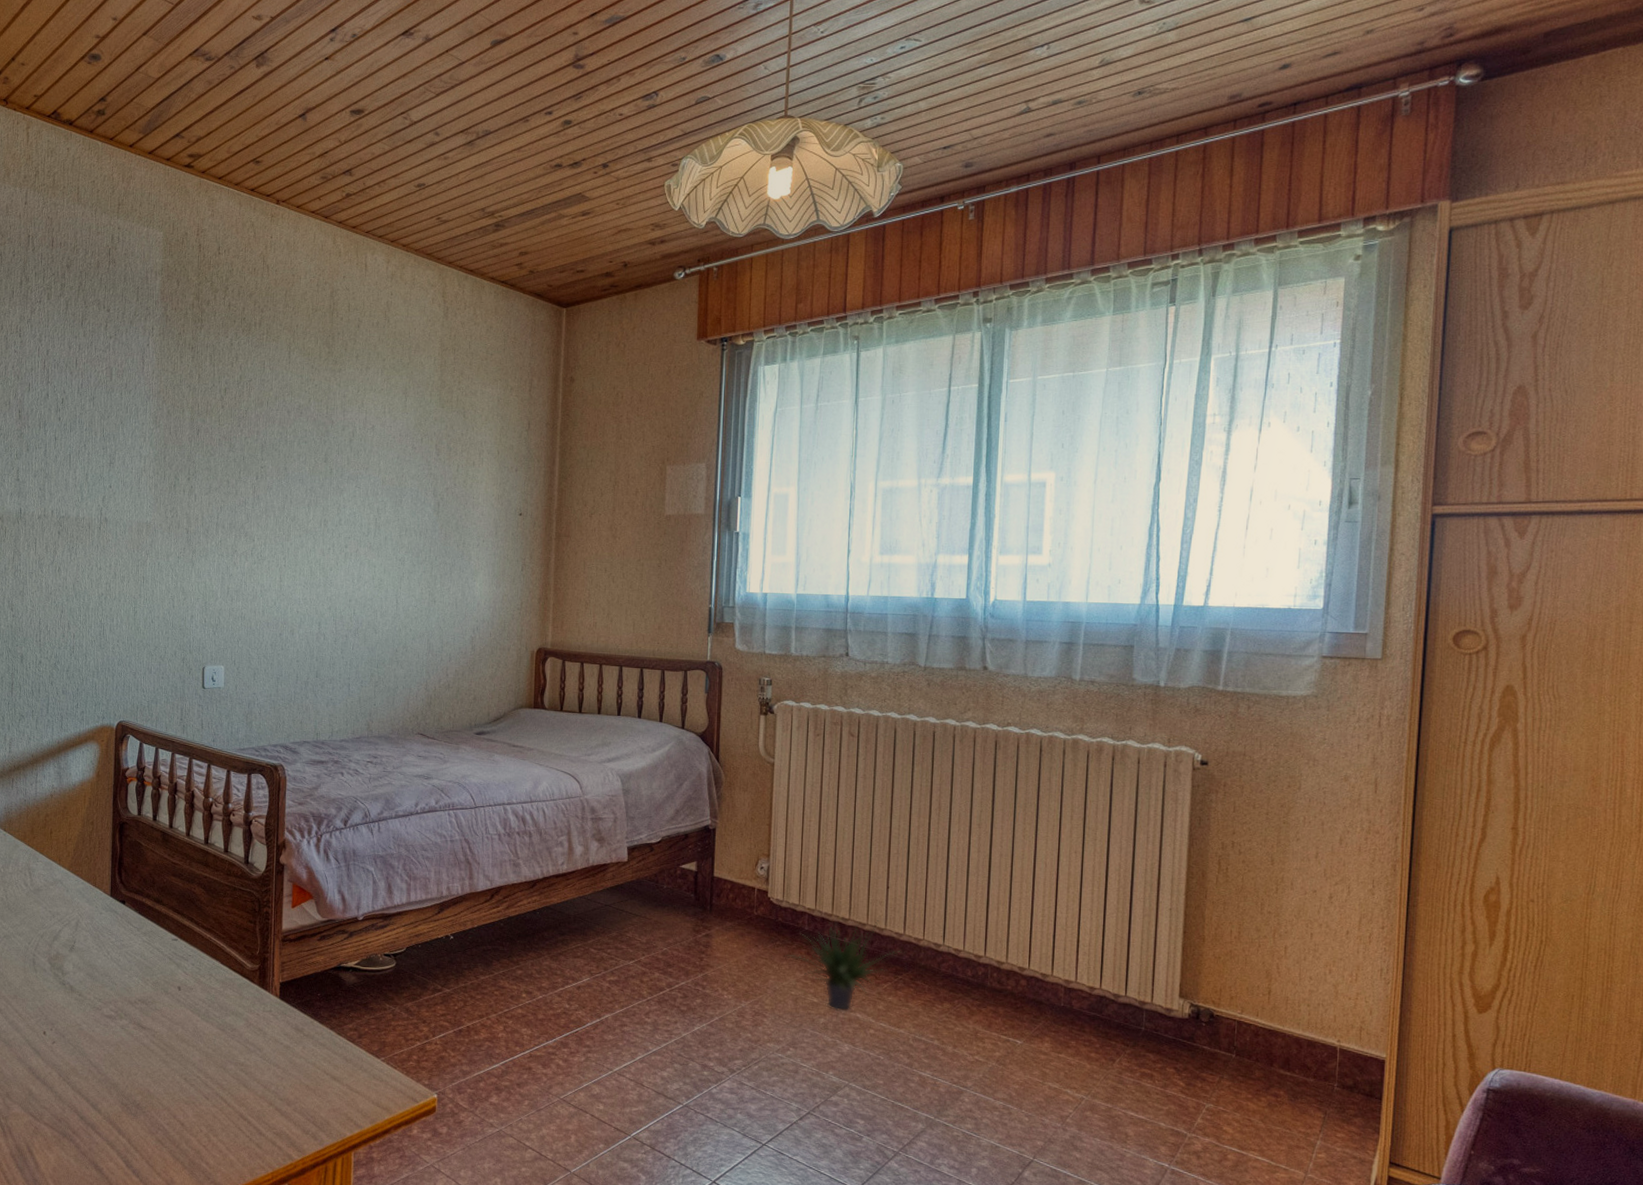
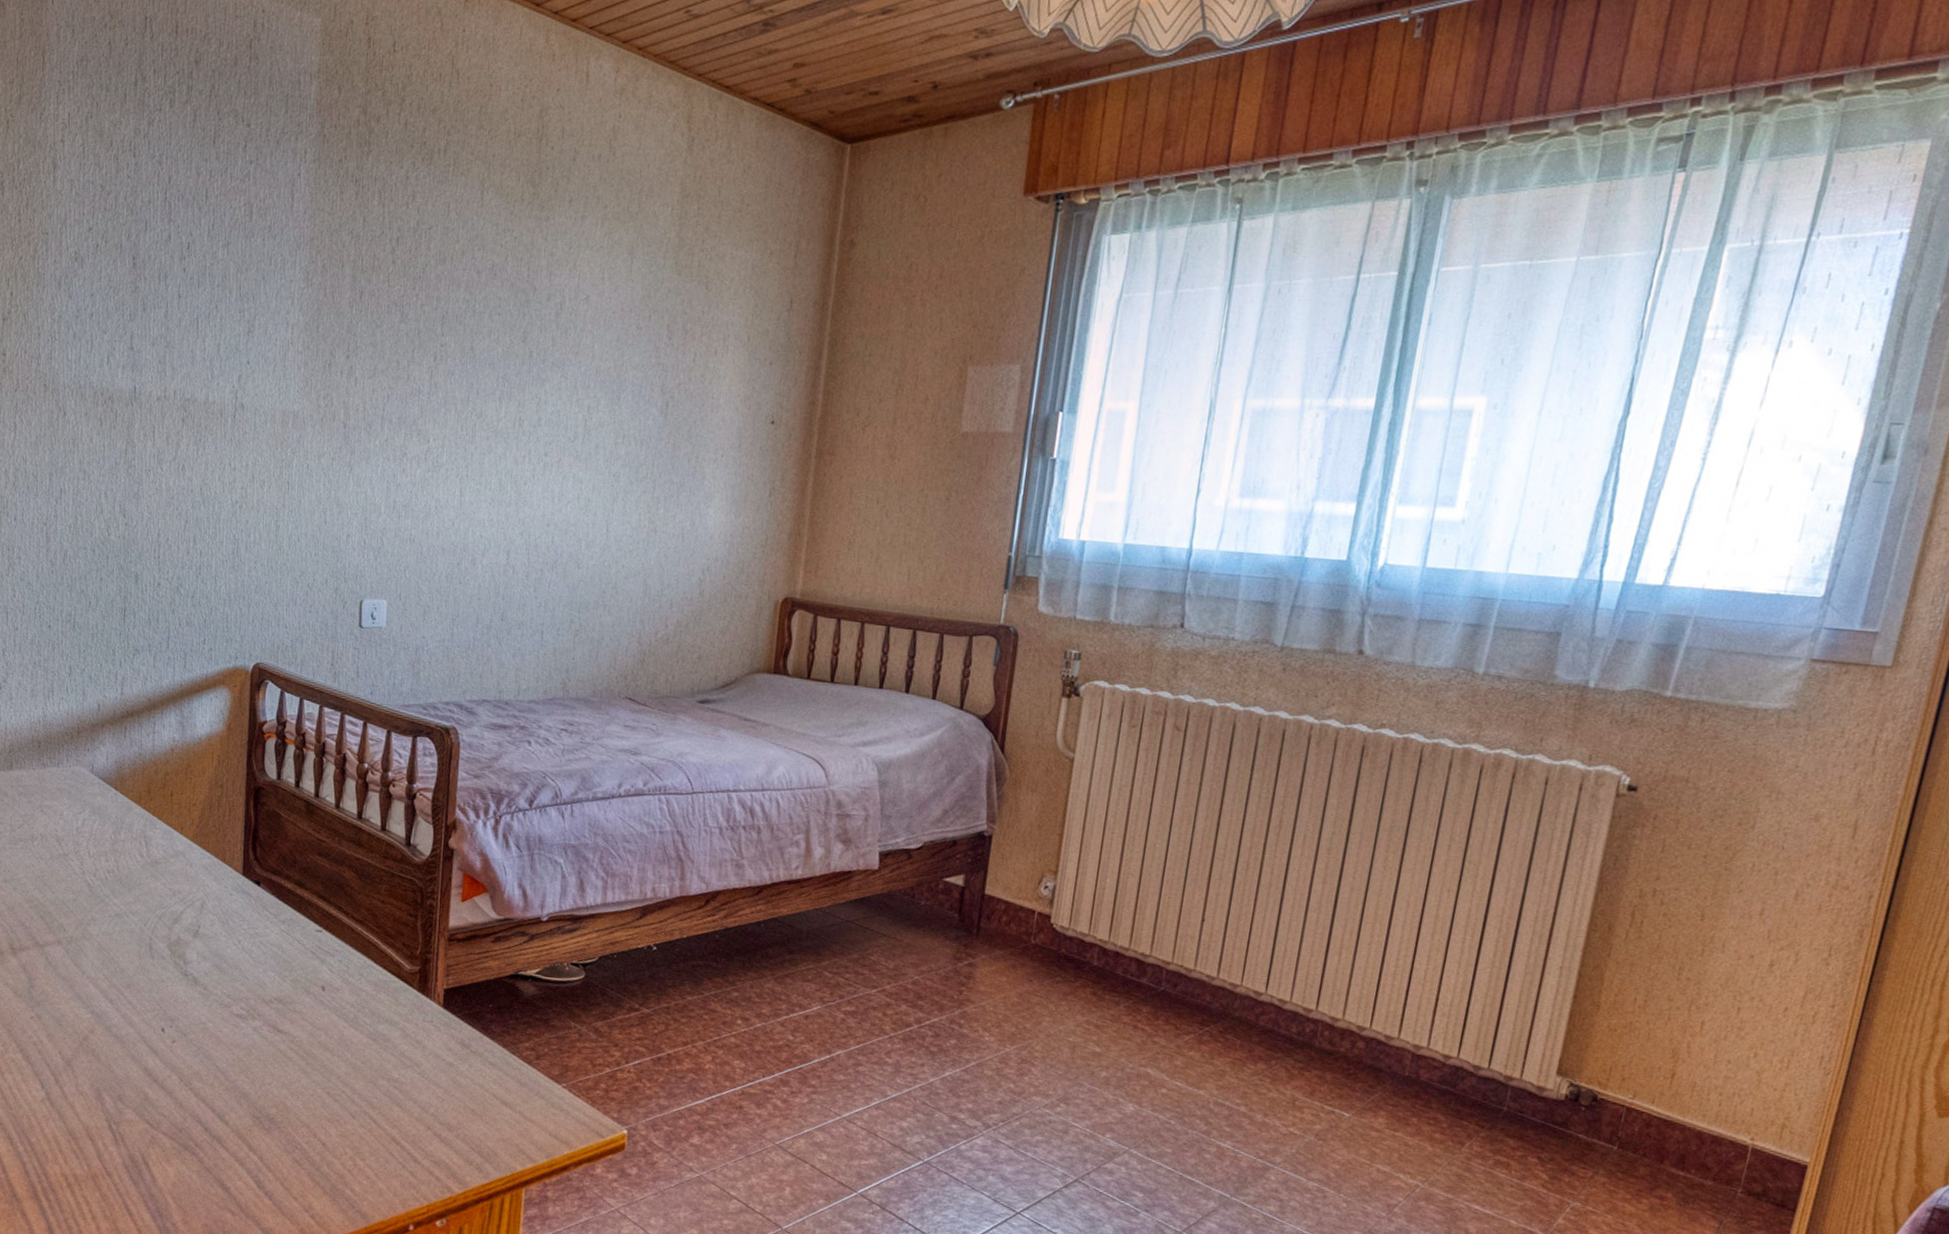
potted plant: present [784,916,902,1011] -> none [1064,954,1213,1065]

